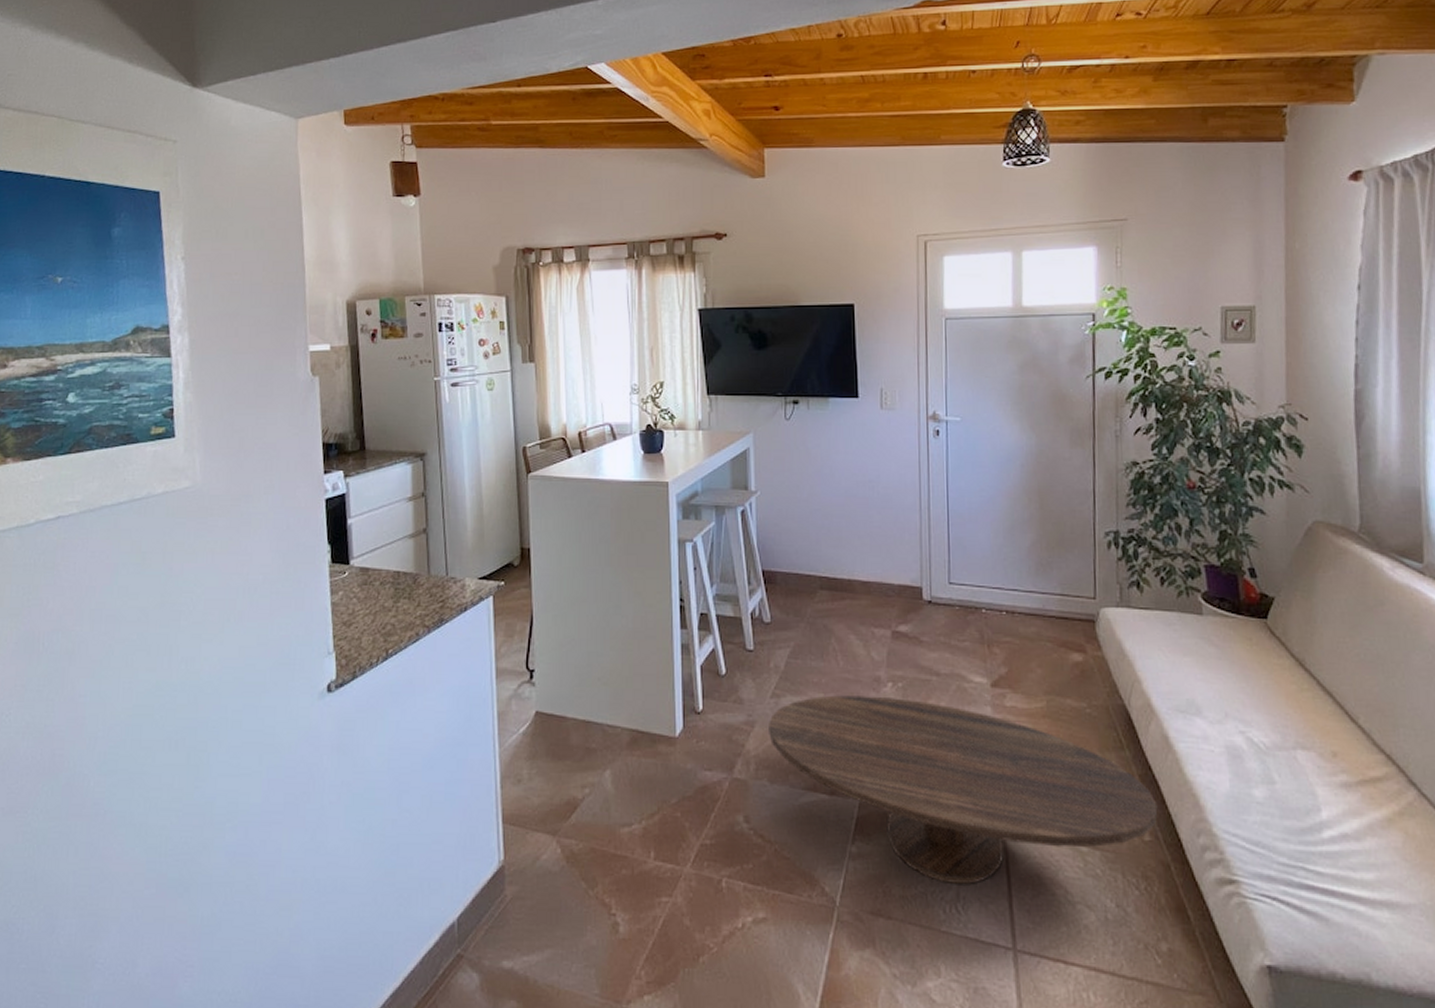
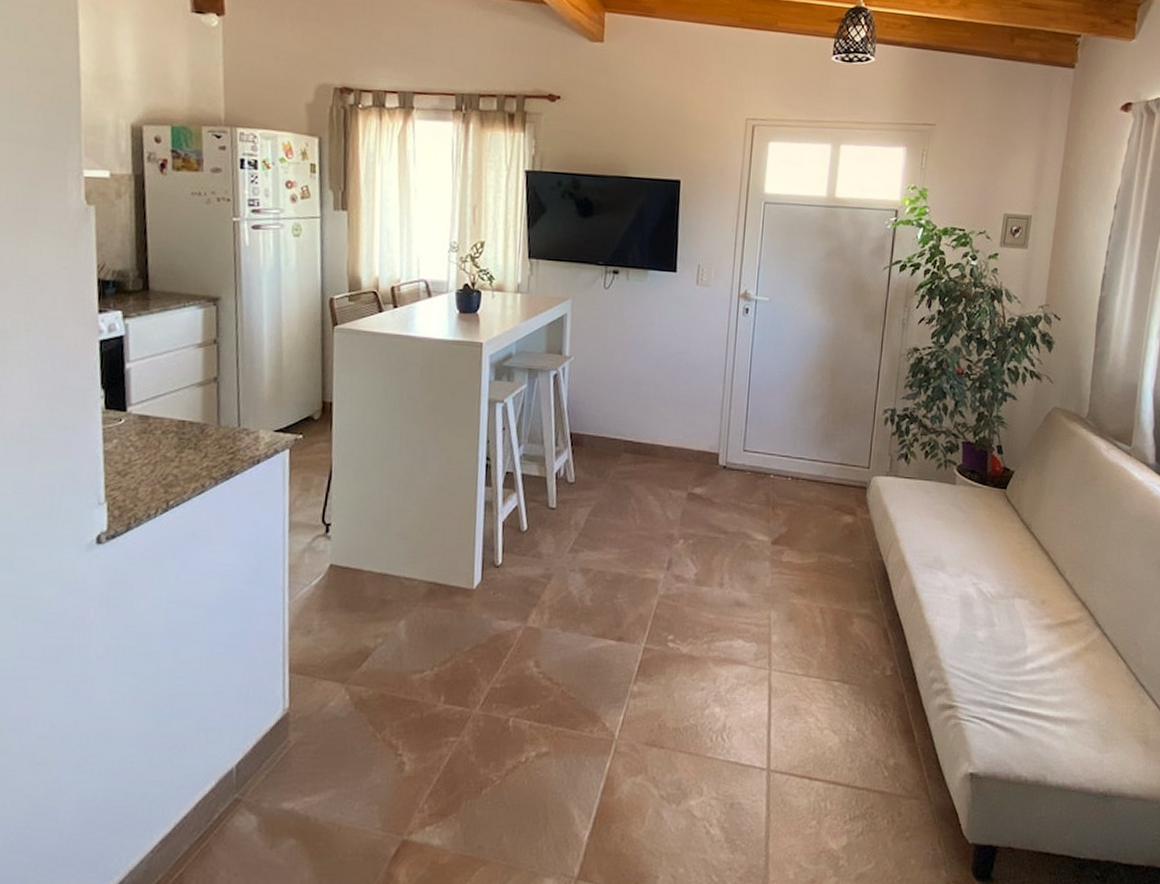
coffee table: present [769,695,1158,885] -> none [564,551,900,717]

